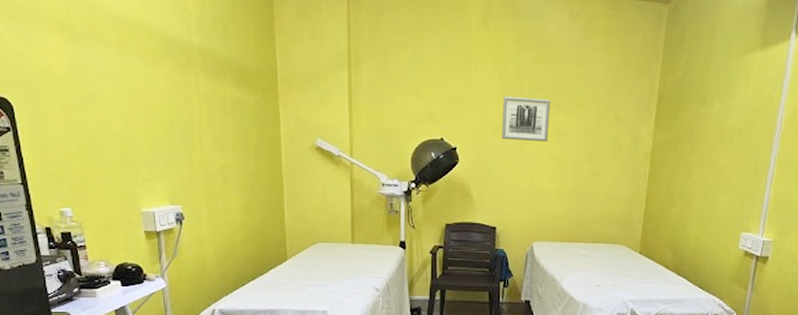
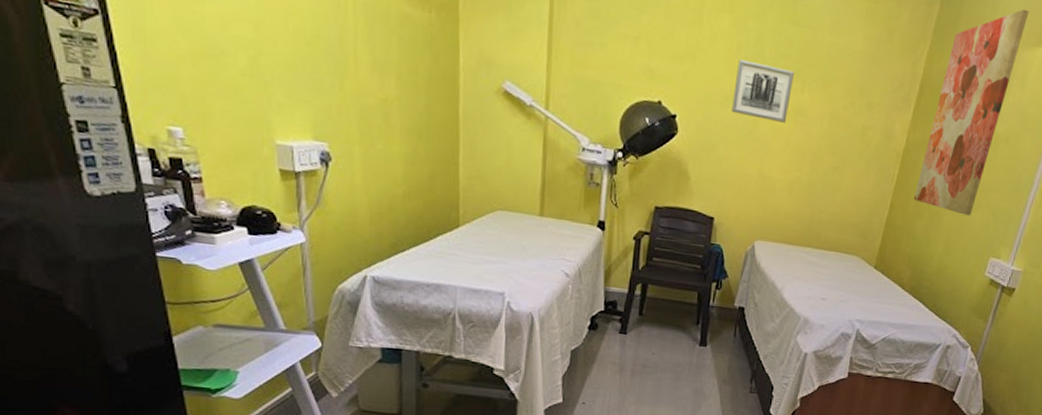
wall art: none [665,23,743,199] -> present [913,9,1030,216]

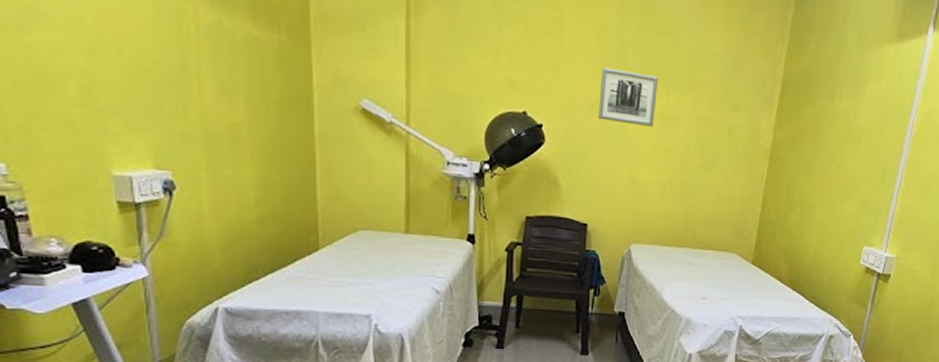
wall art: present [913,9,1030,216] -> none [784,9,879,207]

